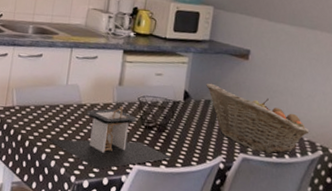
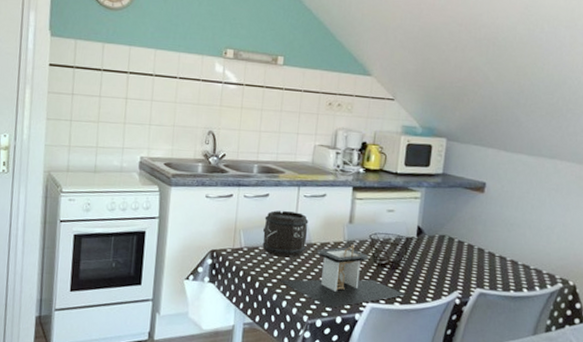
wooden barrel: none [34,71,80,118] -> present [262,210,309,258]
fruit basket: present [206,83,310,155] -> none [440,218,549,288]

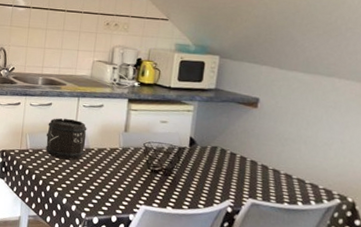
architectural model: present [280,245,406,308] -> none [61,151,178,208]

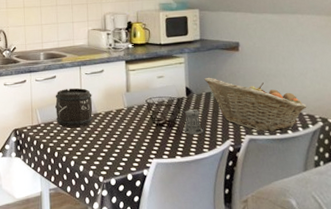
pepper shaker: none [178,159,202,188] -> present [178,109,203,134]
fruit basket: none [212,130,326,201] -> present [204,77,307,132]

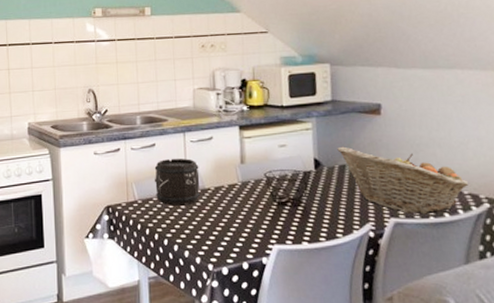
pepper shaker: present [178,109,203,134] -> none [305,185,336,216]

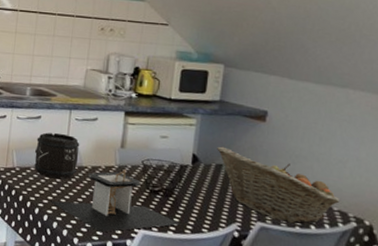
architectural model: none [178,185,313,254] -> present [50,169,180,233]

